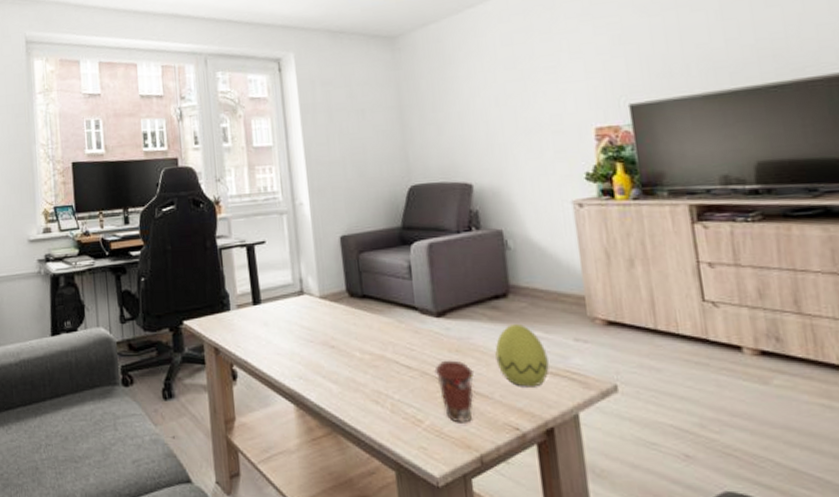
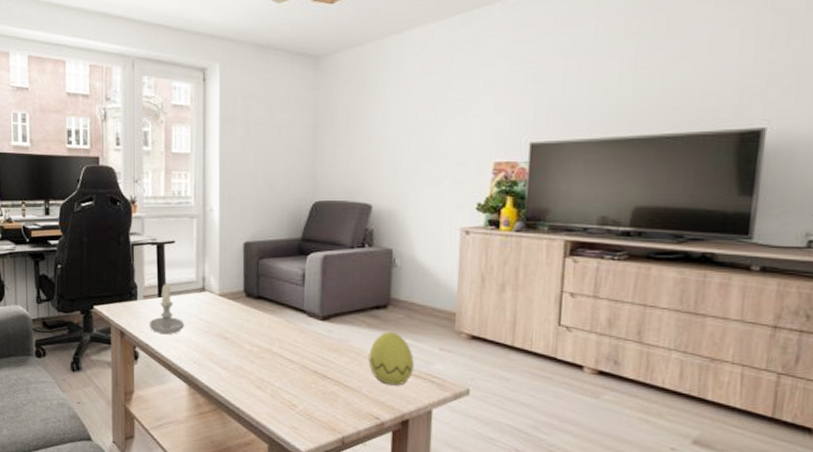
candle: none [245,288,286,347] -> present [149,283,185,334]
coffee cup: present [434,360,474,423] -> none [313,357,347,411]

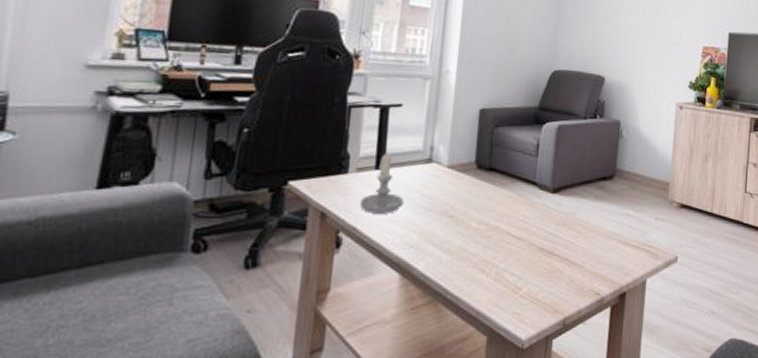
decorative egg: present [368,331,414,386] -> none [593,202,633,258]

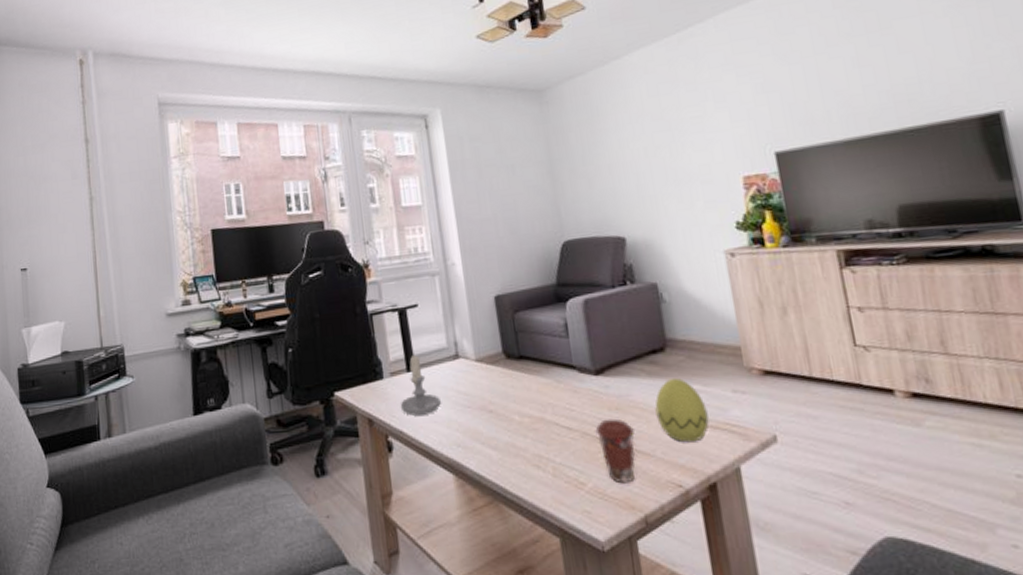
coffee cup: none [540,232,573,290] -> present [595,418,636,484]
decorative egg: none [593,202,633,258] -> present [655,377,709,443]

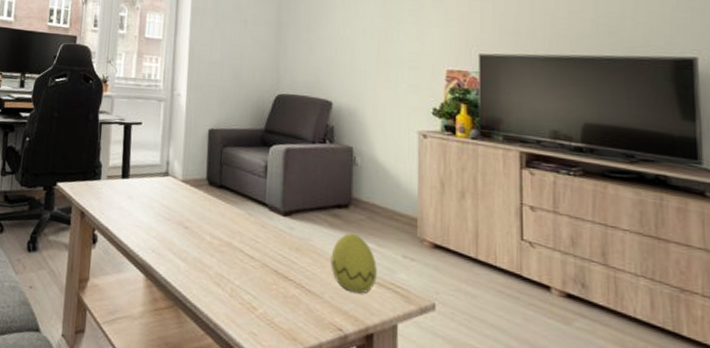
candle: present [400,354,442,416] -> none [110,164,146,219]
coffee cup: present [595,418,636,484] -> none [274,256,308,317]

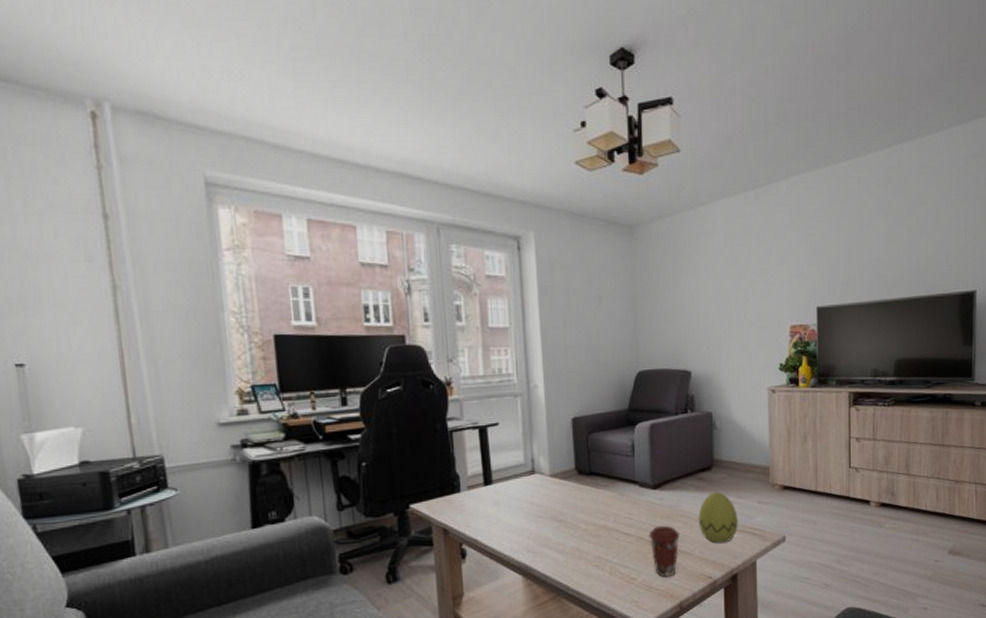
coffee cup: none [274,256,308,317] -> present [648,525,680,578]

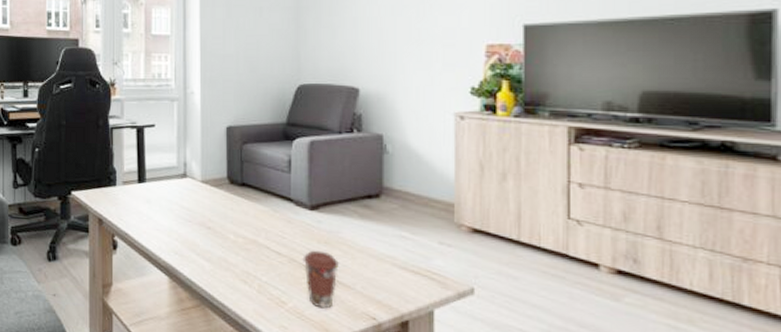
decorative egg: present [698,491,738,543] -> none [362,222,411,283]

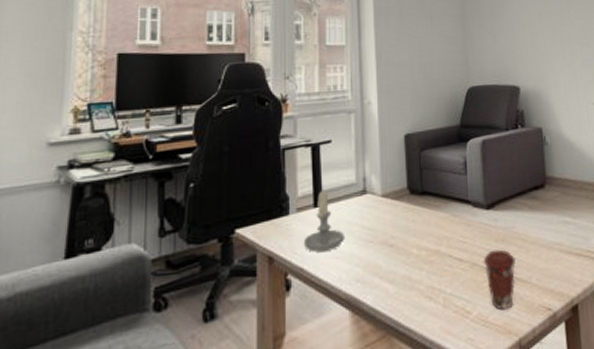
candle: none [128,168,166,222] -> present [303,189,346,252]

